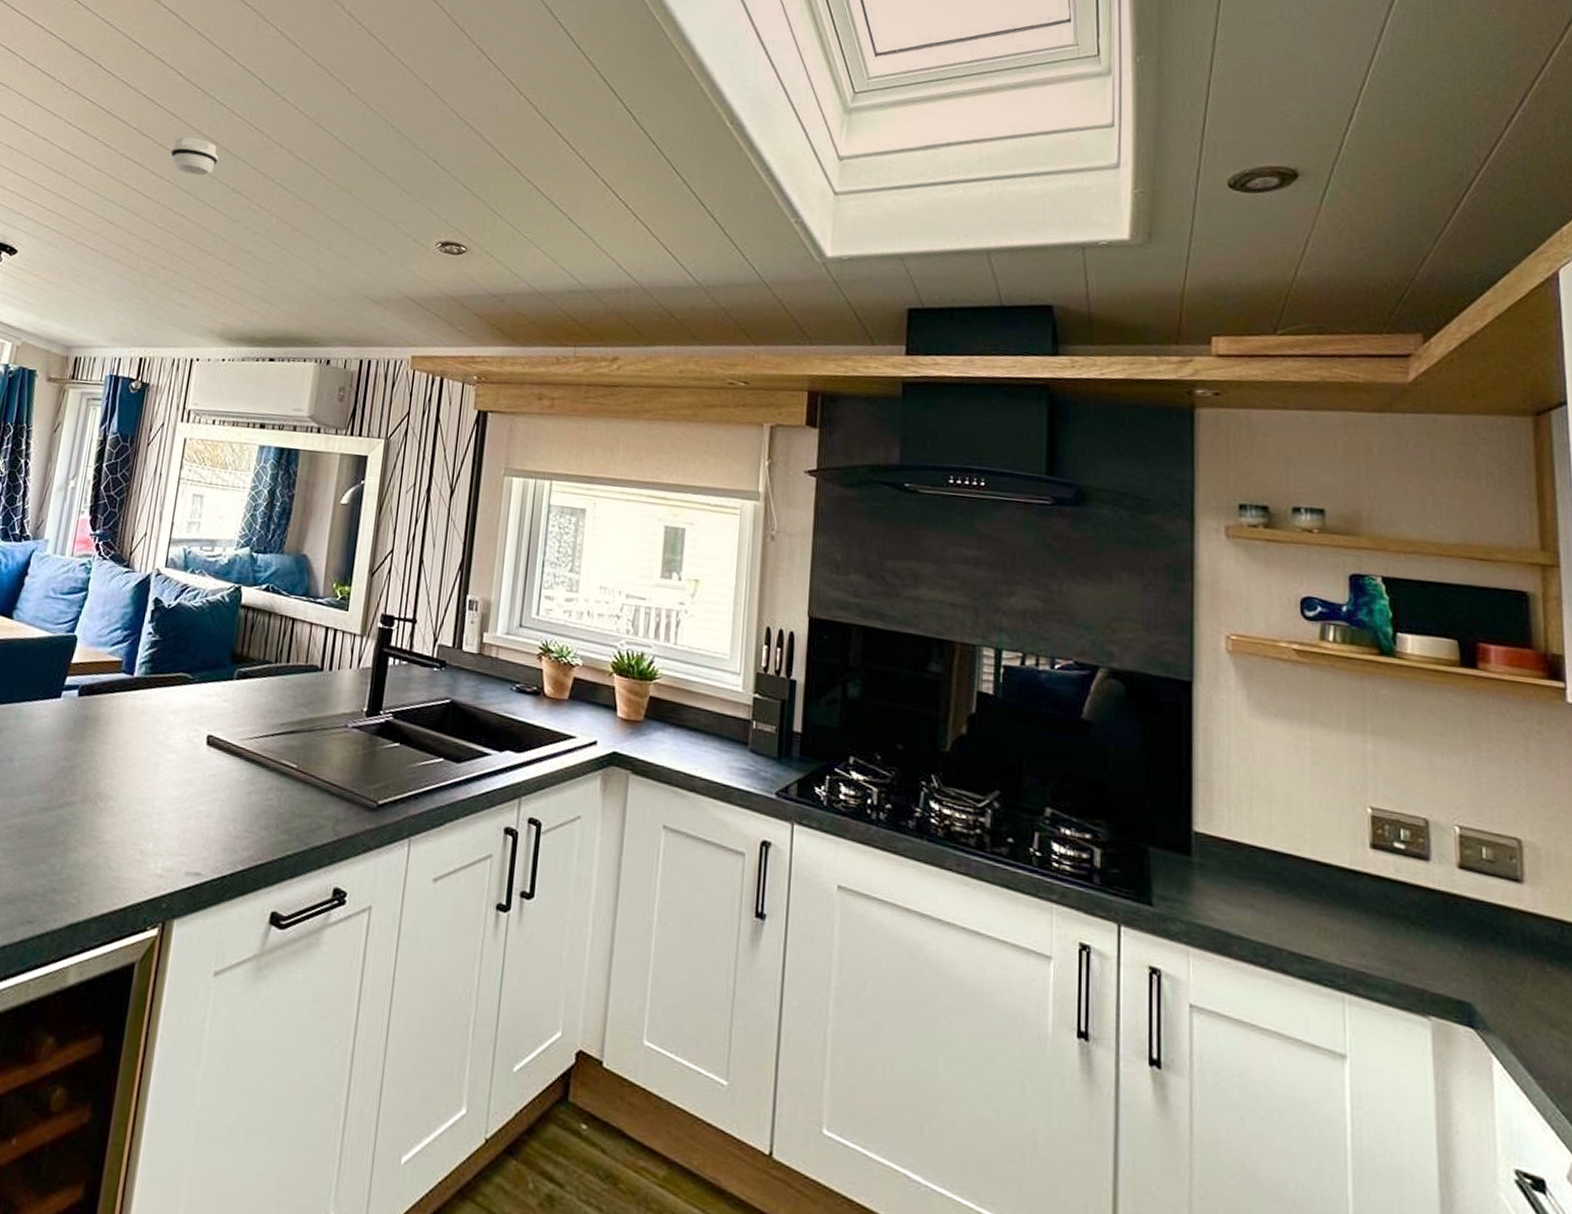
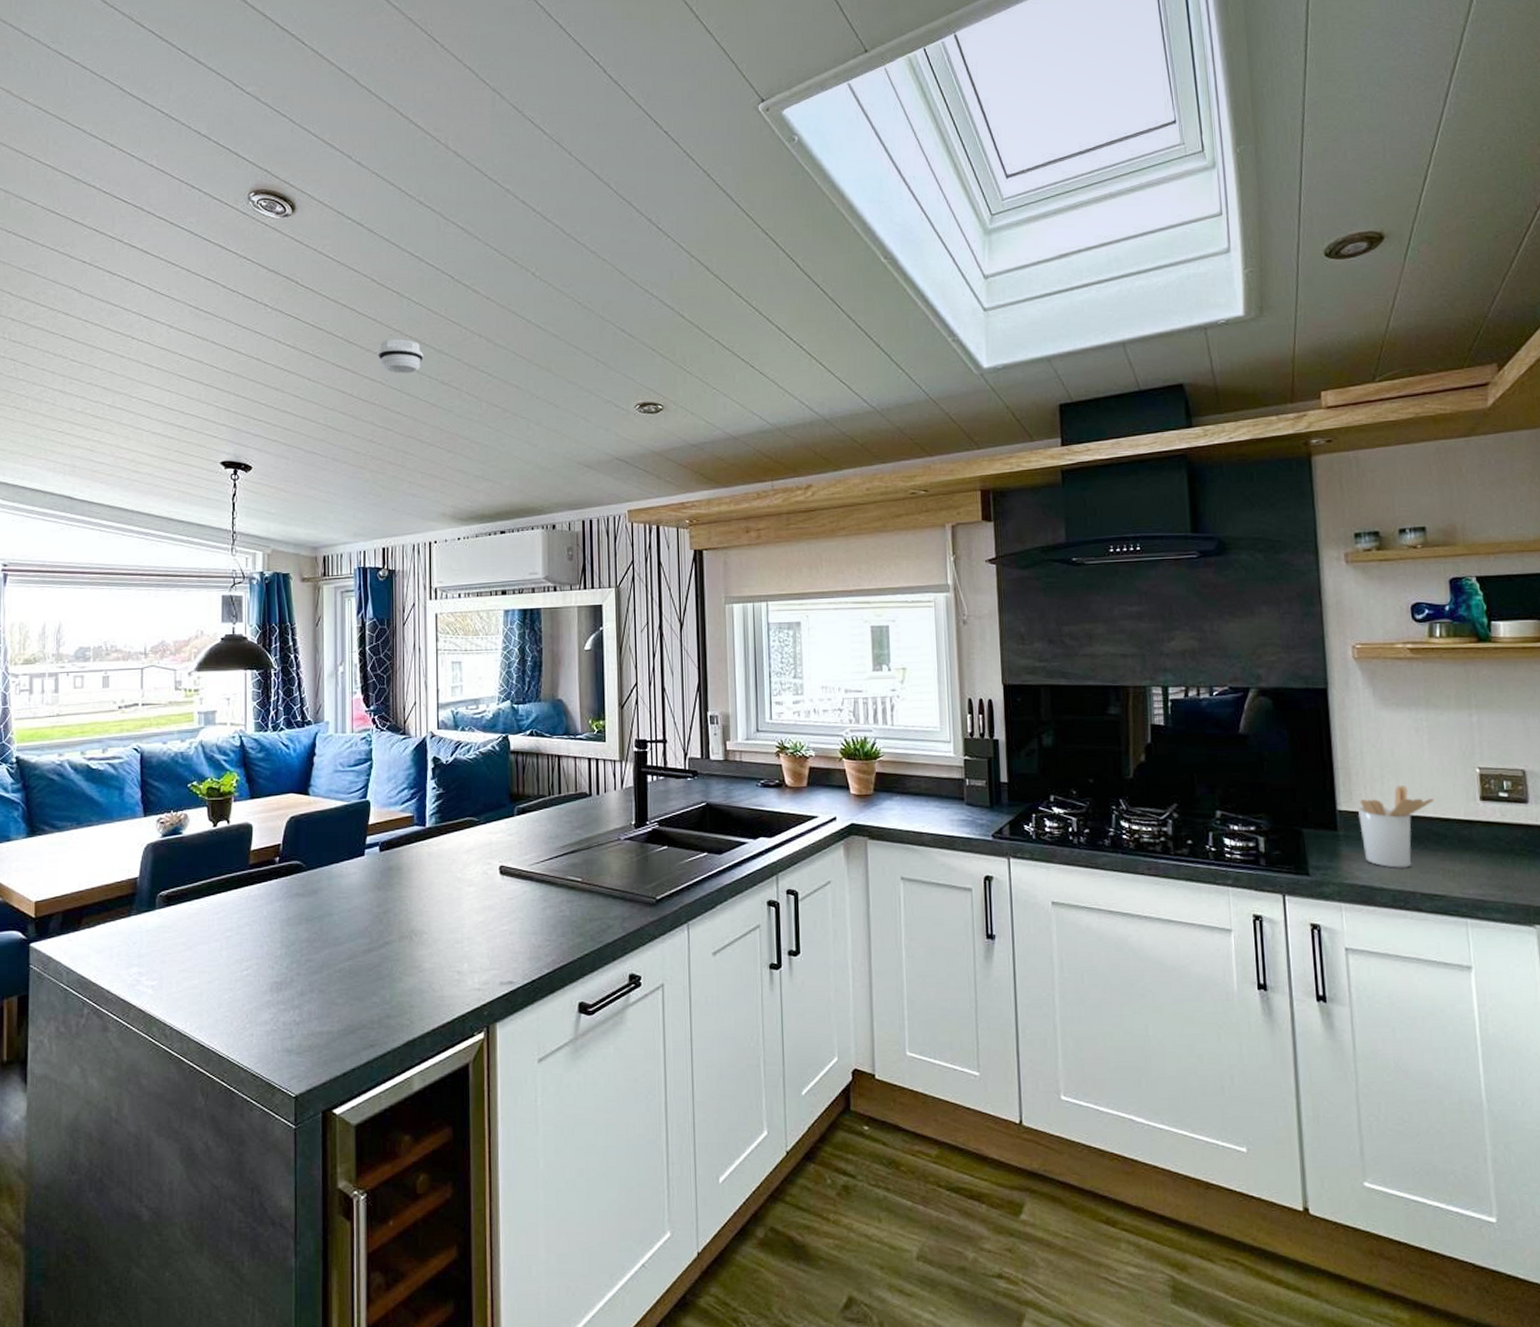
utensil holder: none [1219,813,1313,917] -> present [1358,785,1434,868]

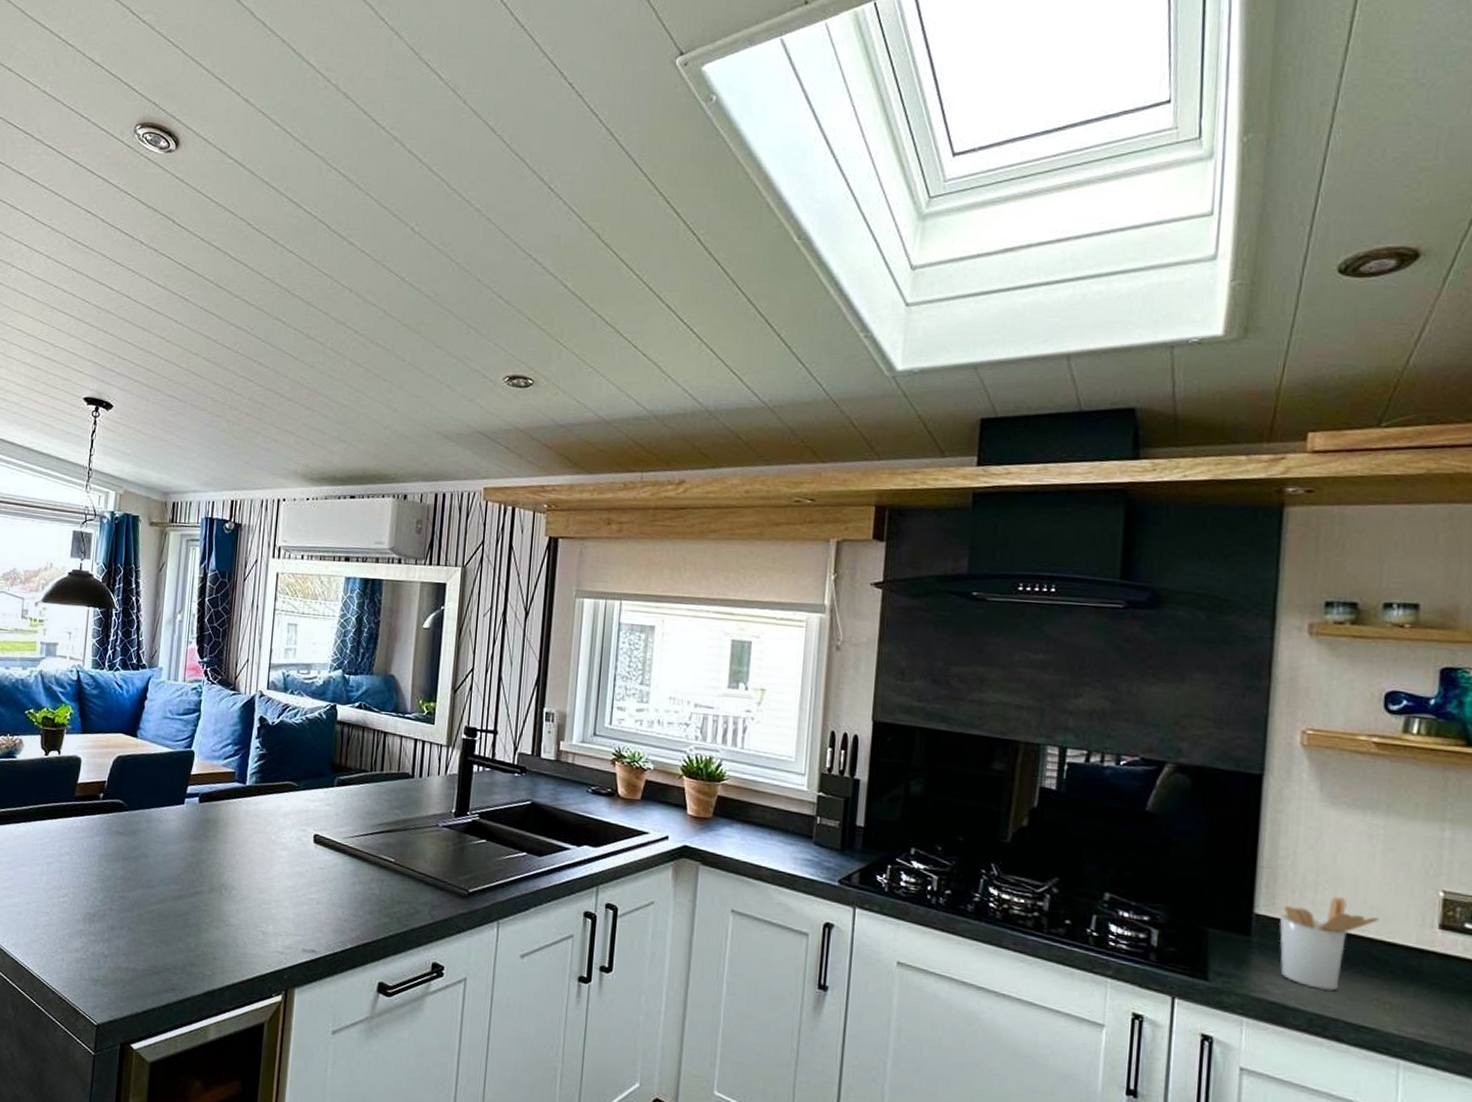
smoke detector: present [378,339,424,374] -> none [246,287,292,324]

